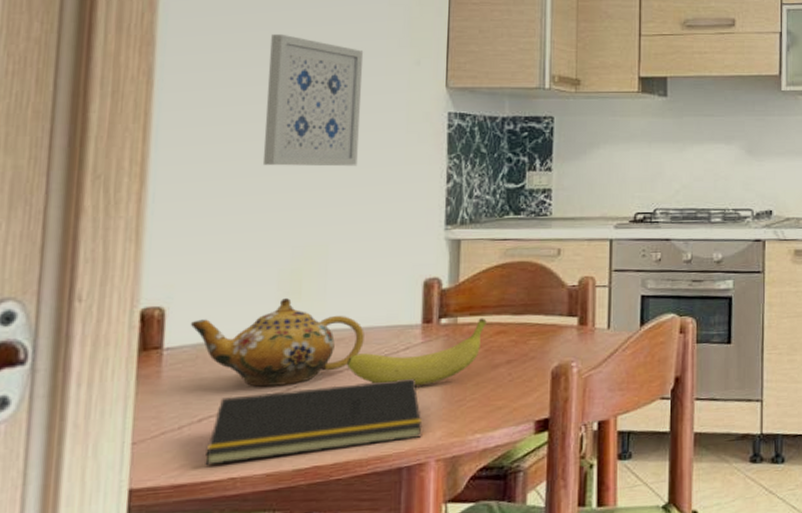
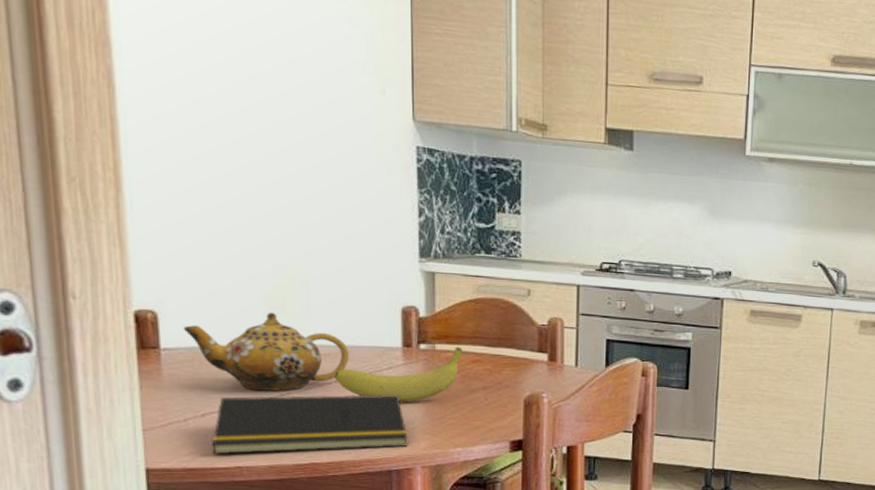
wall art: present [262,33,364,167] -> none [231,46,329,192]

